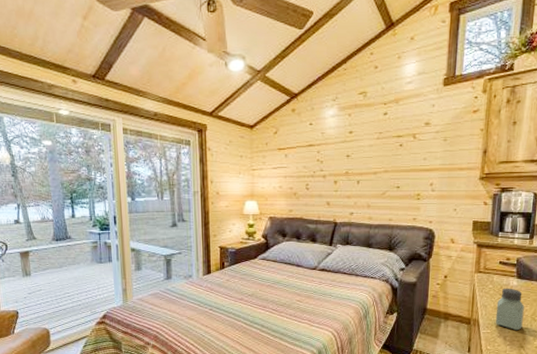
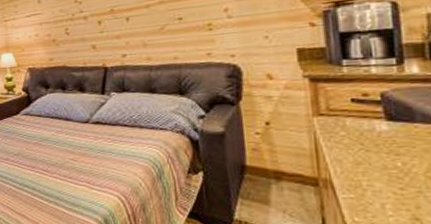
saltshaker: present [495,288,525,331] -> none [358,134,412,195]

